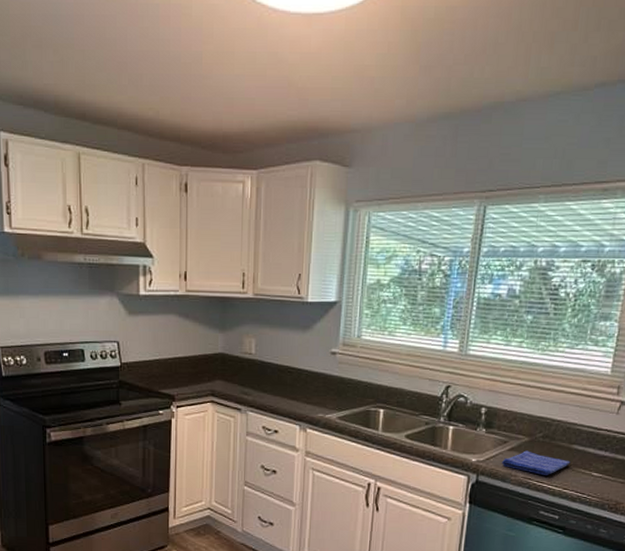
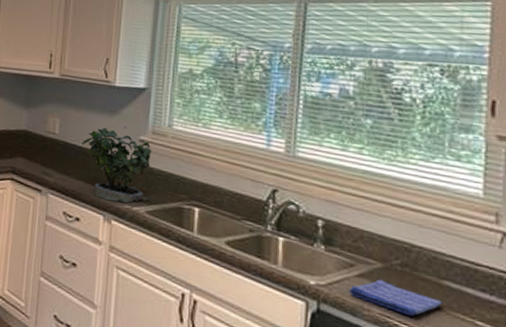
potted plant: none [277,340,343,412] -> present [81,126,152,203]

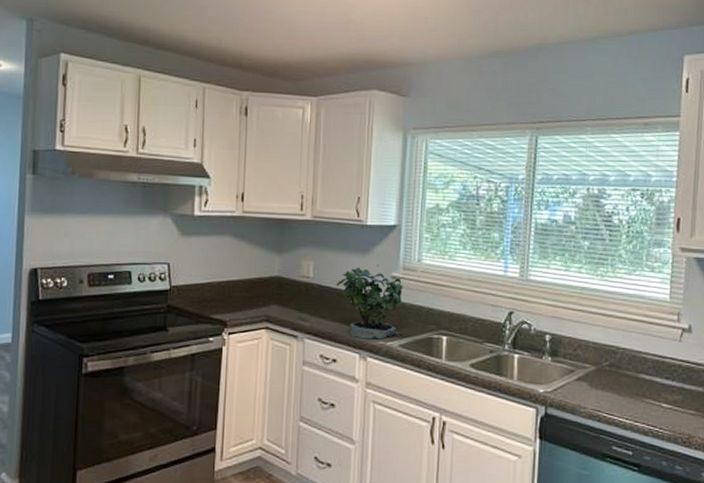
dish towel: present [348,279,443,316] -> none [569,380,639,407]

